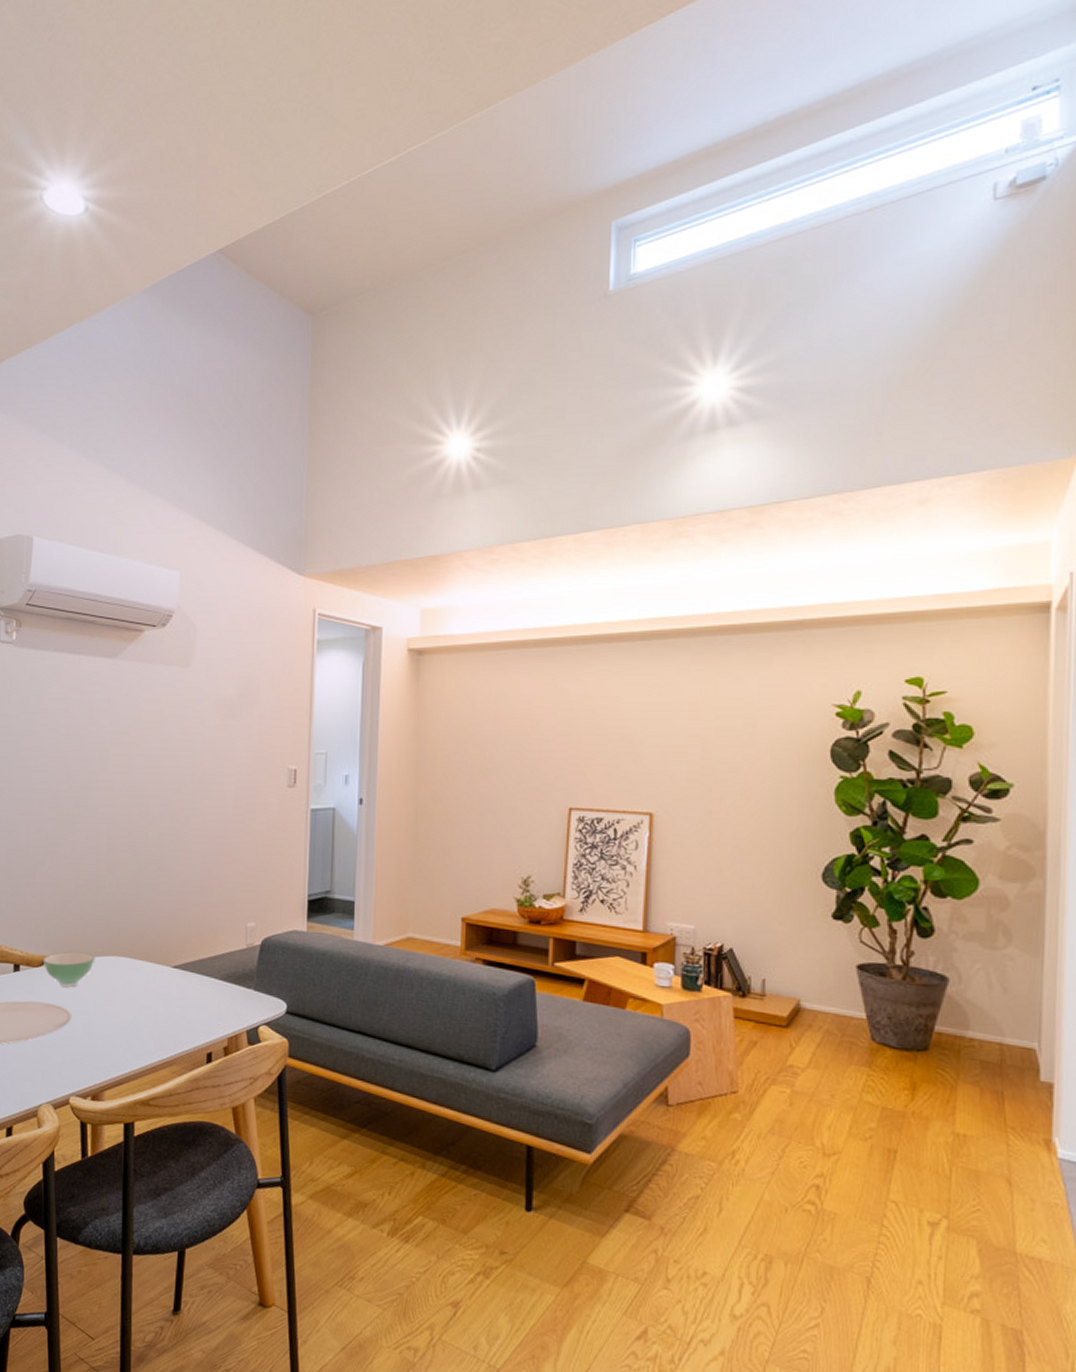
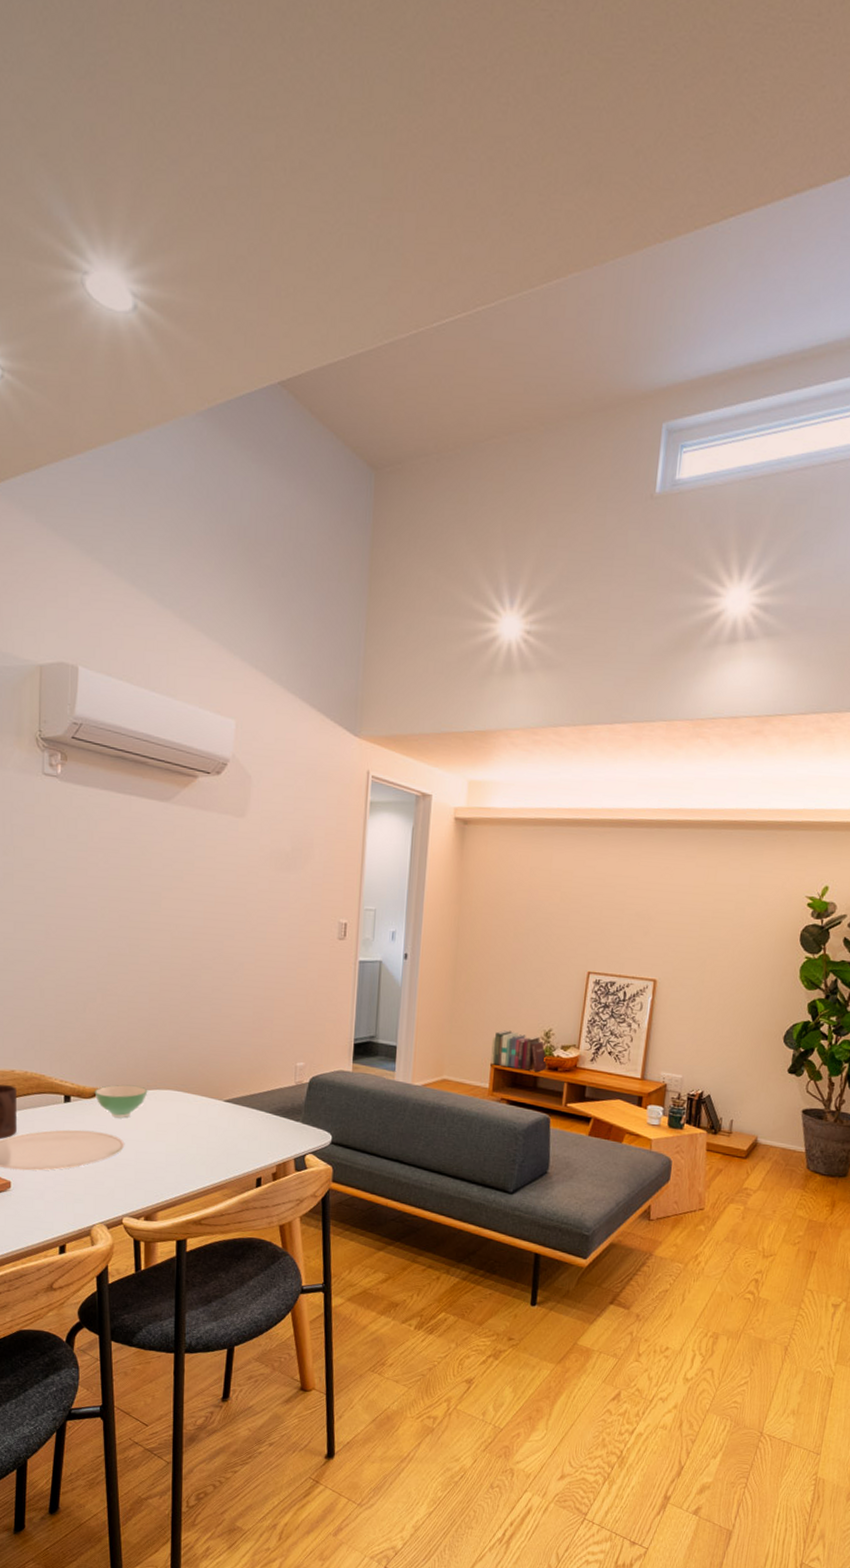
books: none [461,879,528,926] -> present [490,1030,547,1072]

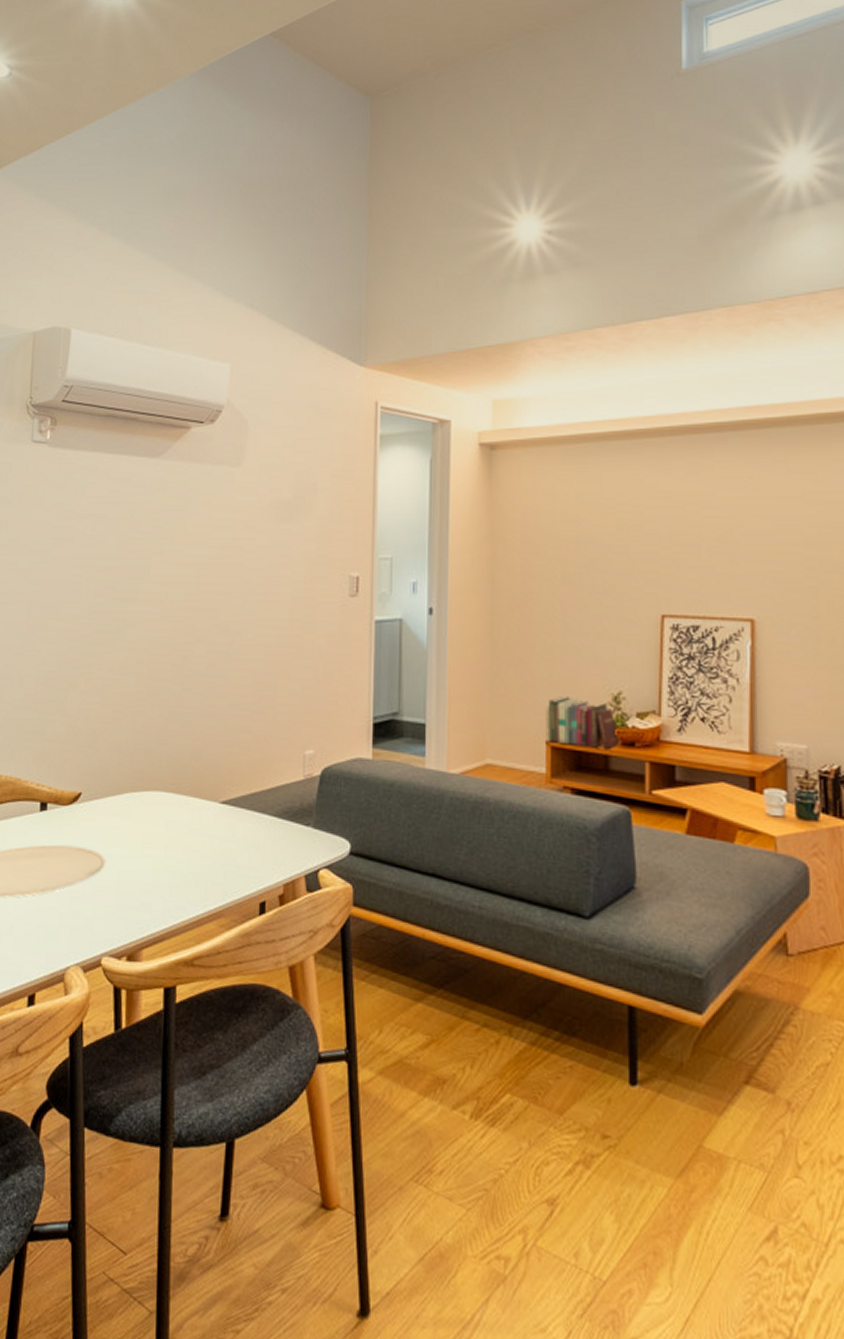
bowl: present [94,1084,148,1118] -> none [73,786,133,829]

